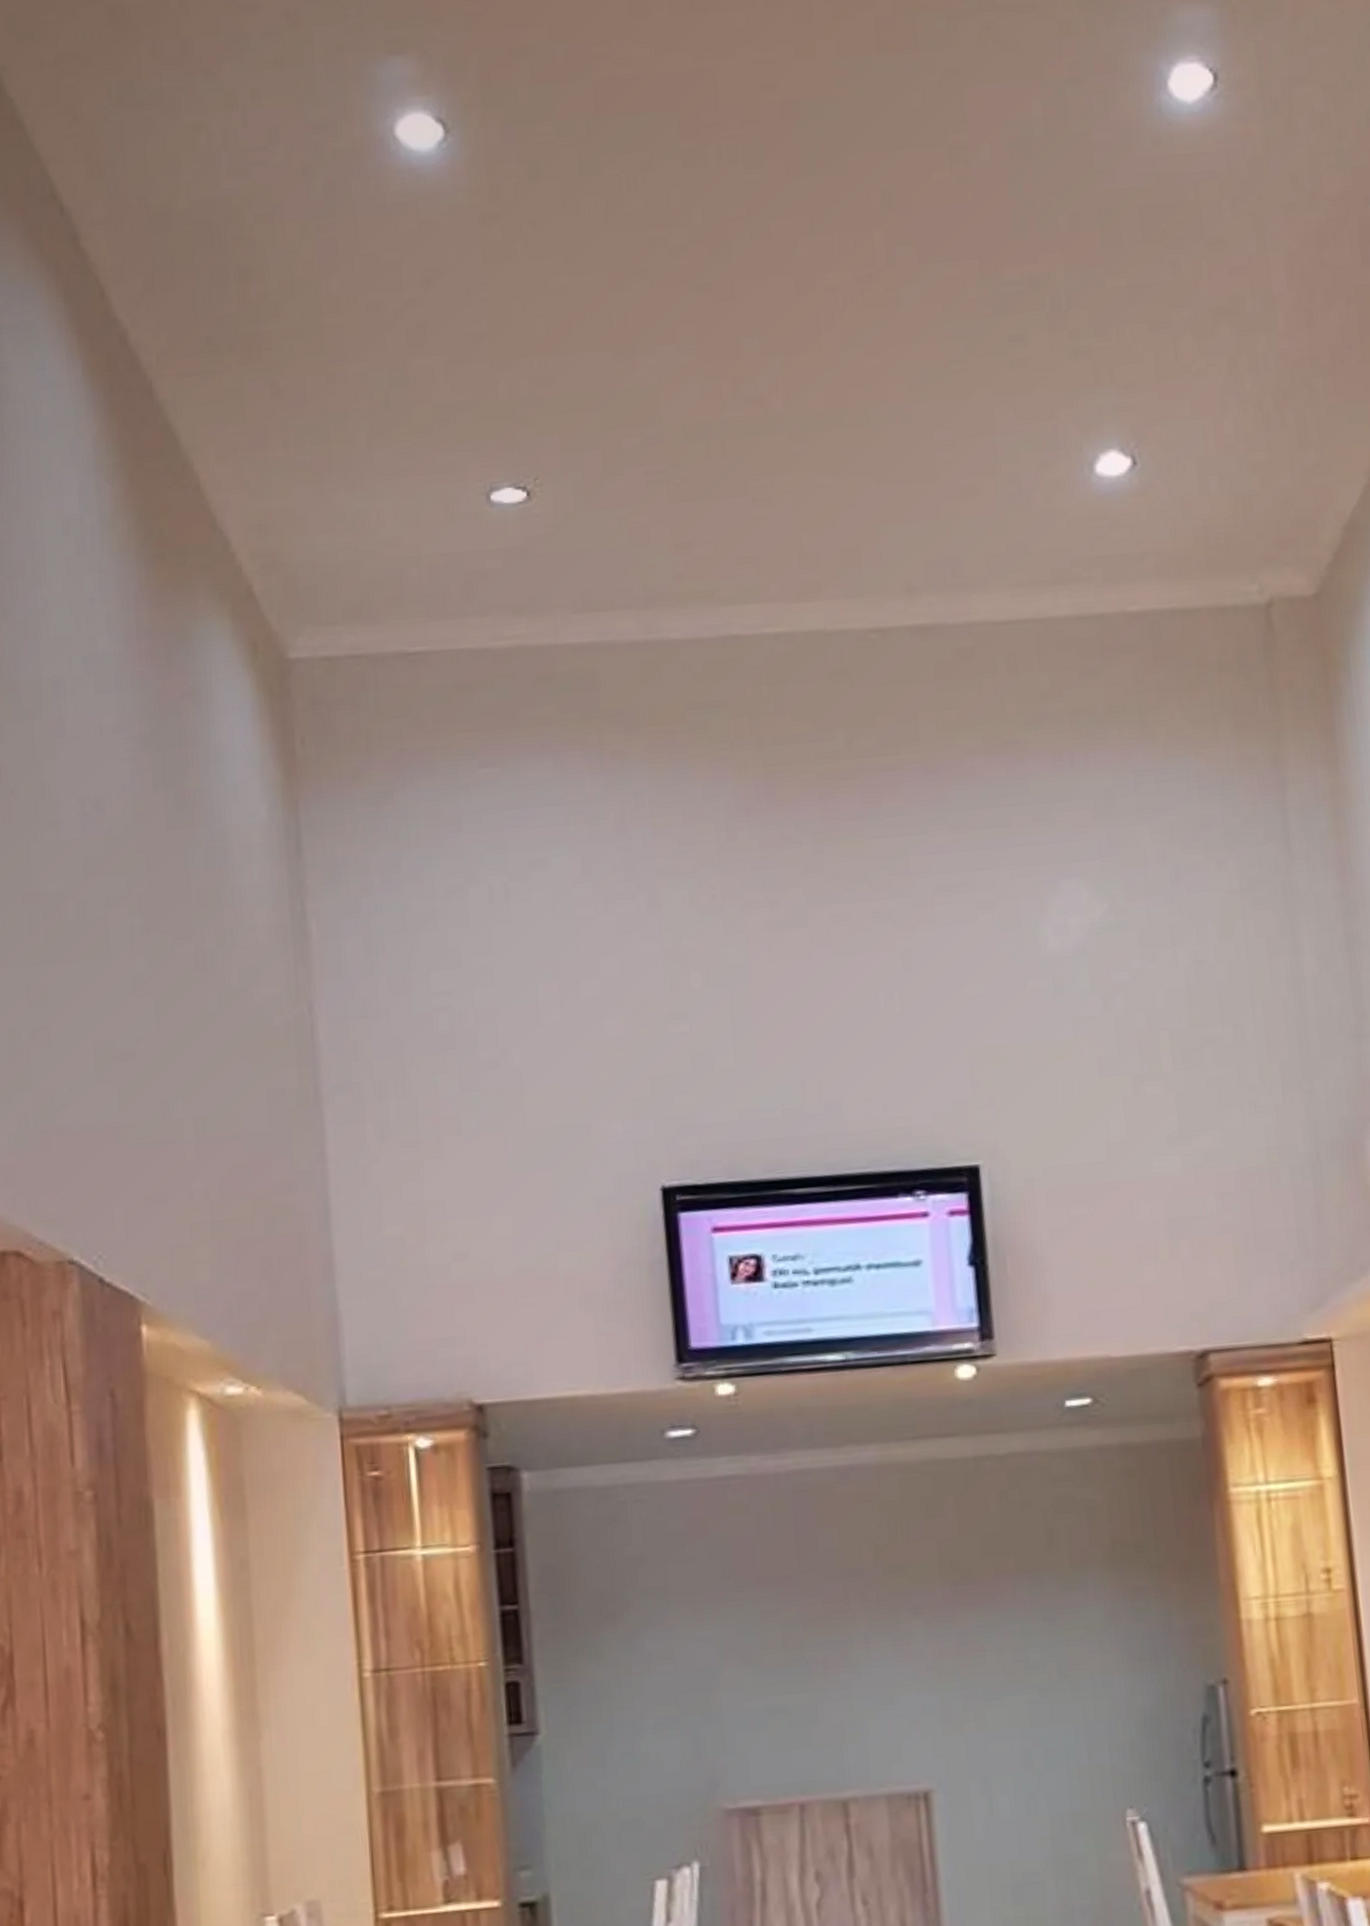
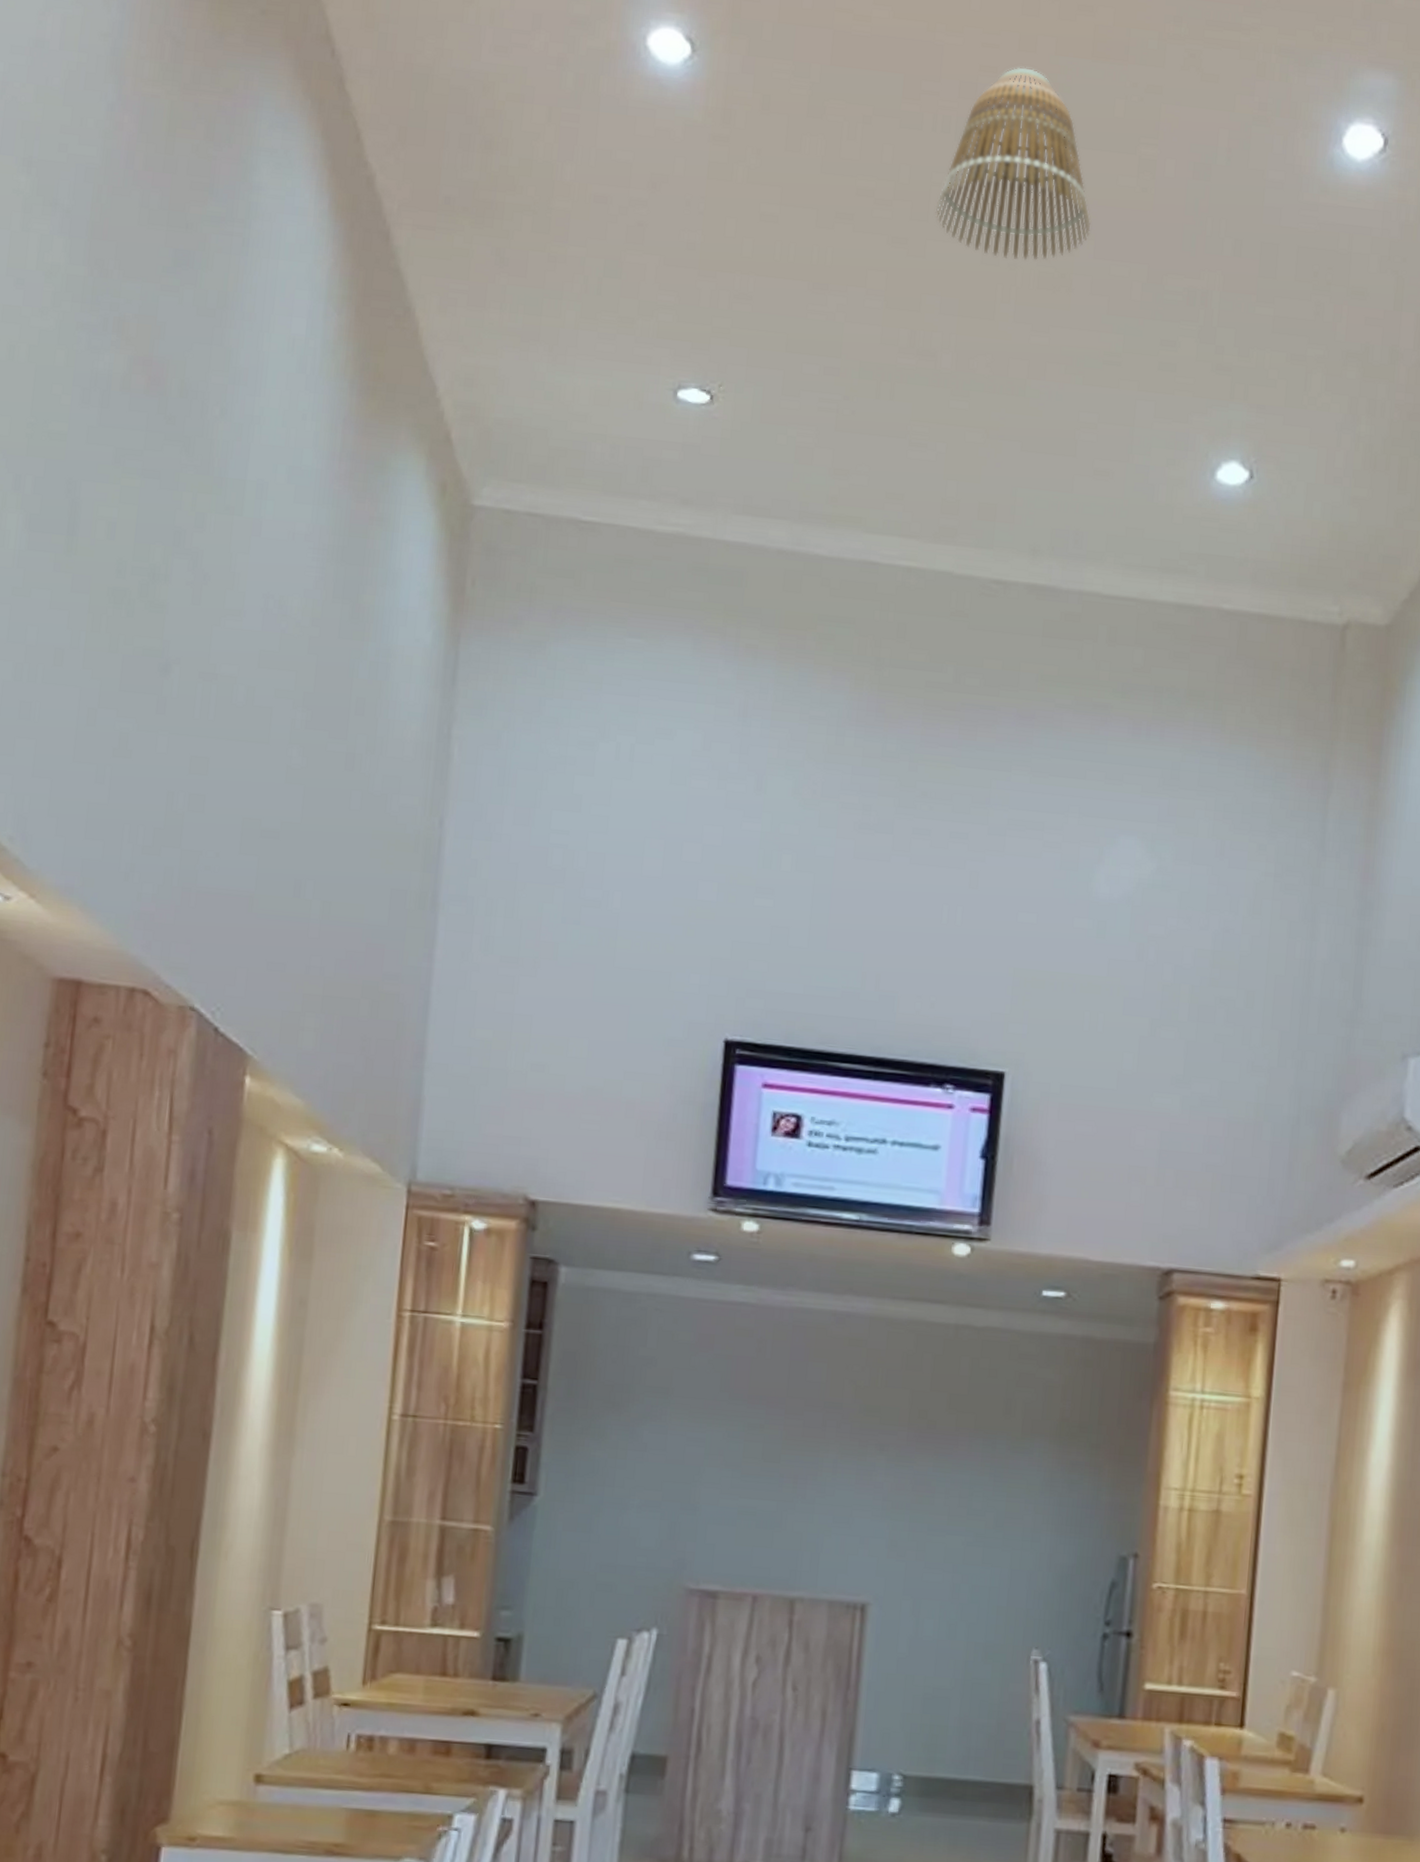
lamp shade: none [736,77,910,283] -> present [935,67,1091,261]

